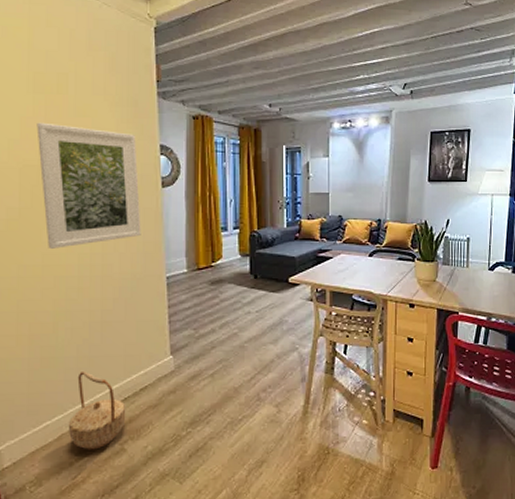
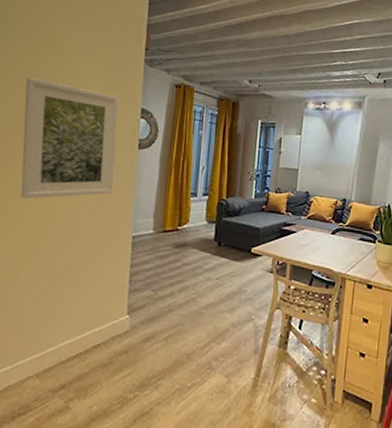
basket: present [68,372,126,450] -> none [15,323,76,405]

